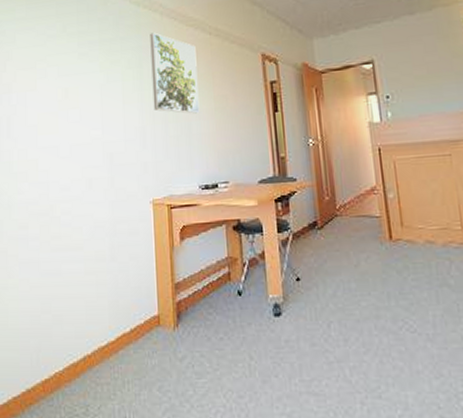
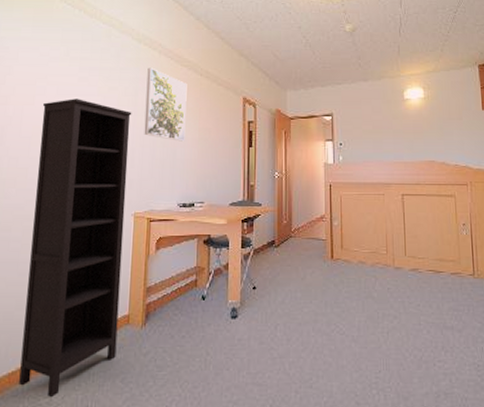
bookcase: none [46,77,150,408] -> present [19,99,132,398]

